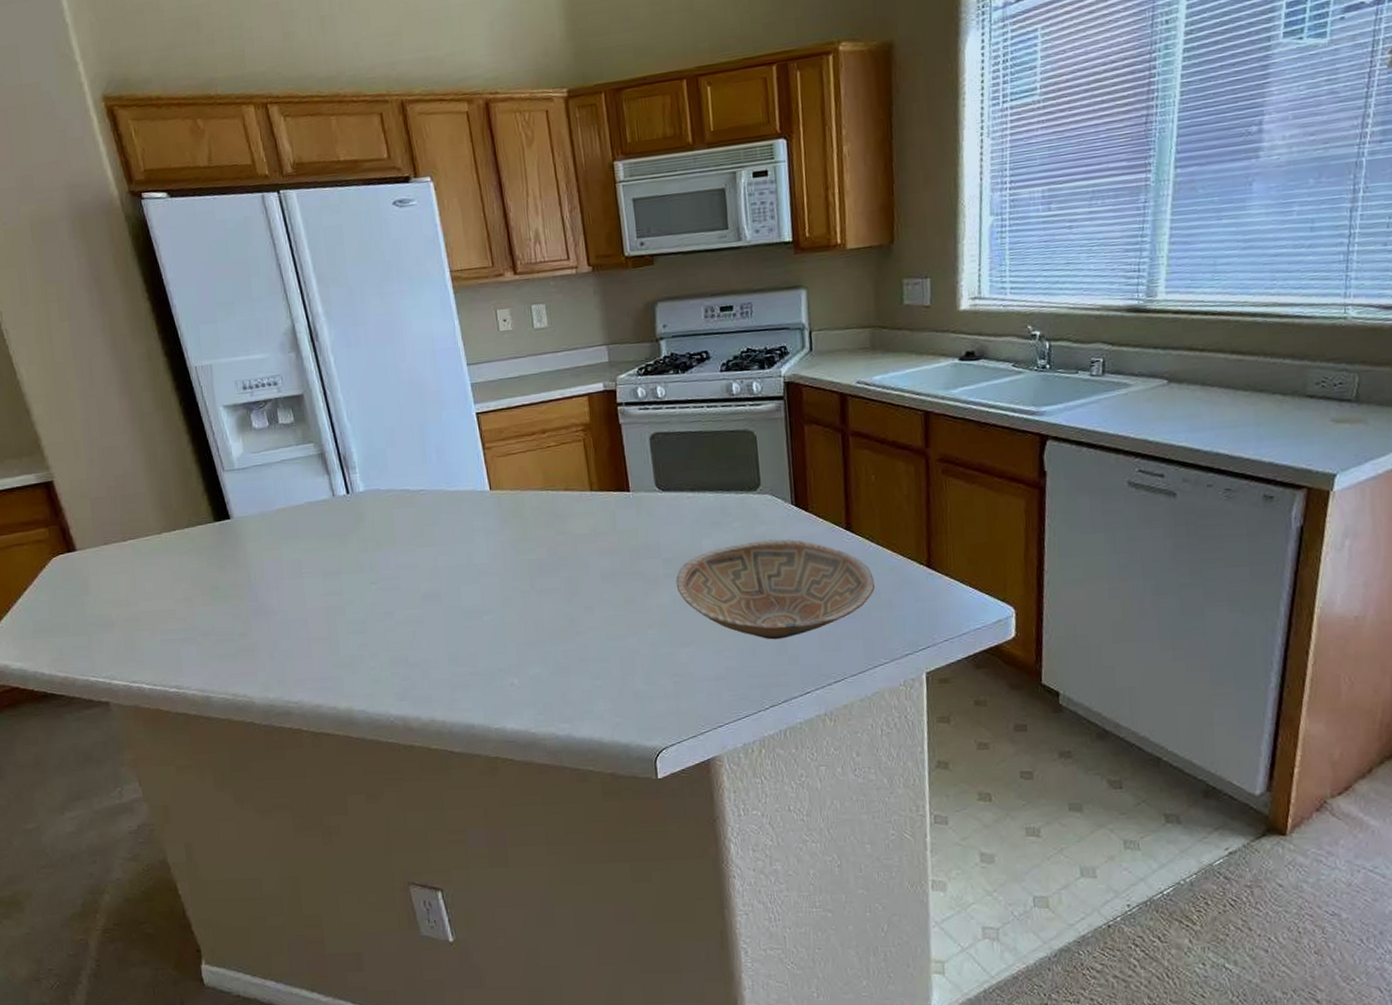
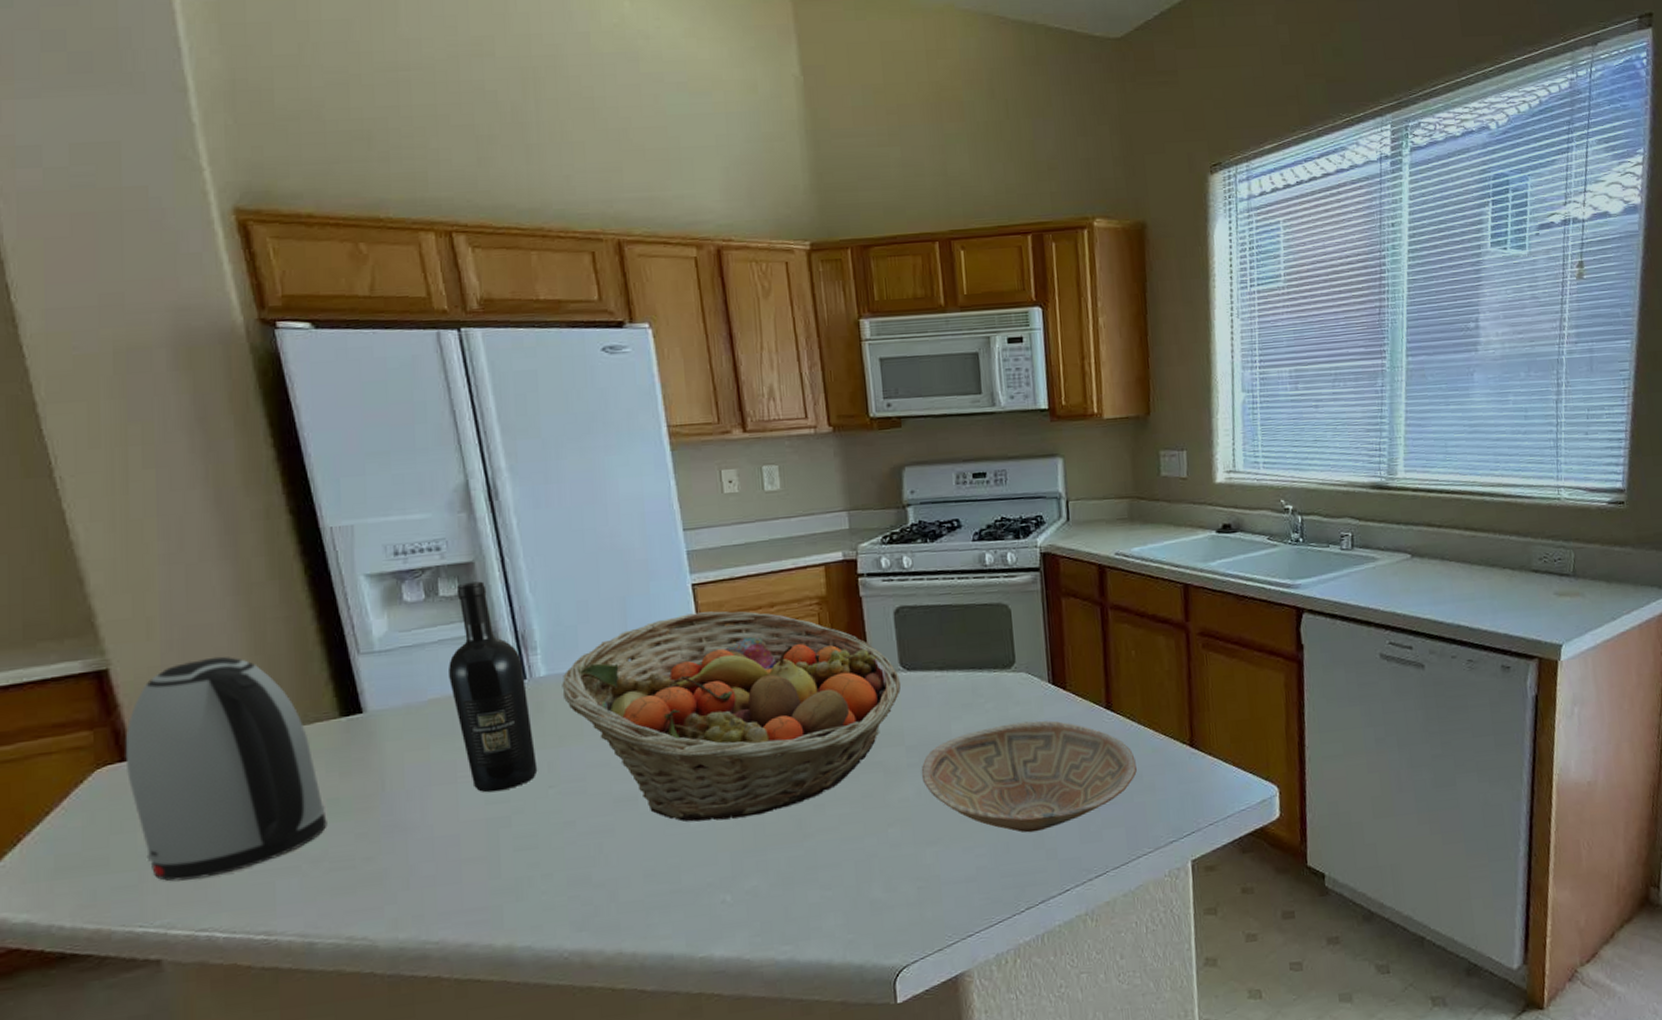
kettle: none [69,471,212,644] -> present [125,656,327,882]
wine bottle: none [290,411,362,586] -> present [449,581,538,793]
fruit basket: none [376,436,657,617] -> present [562,611,901,822]

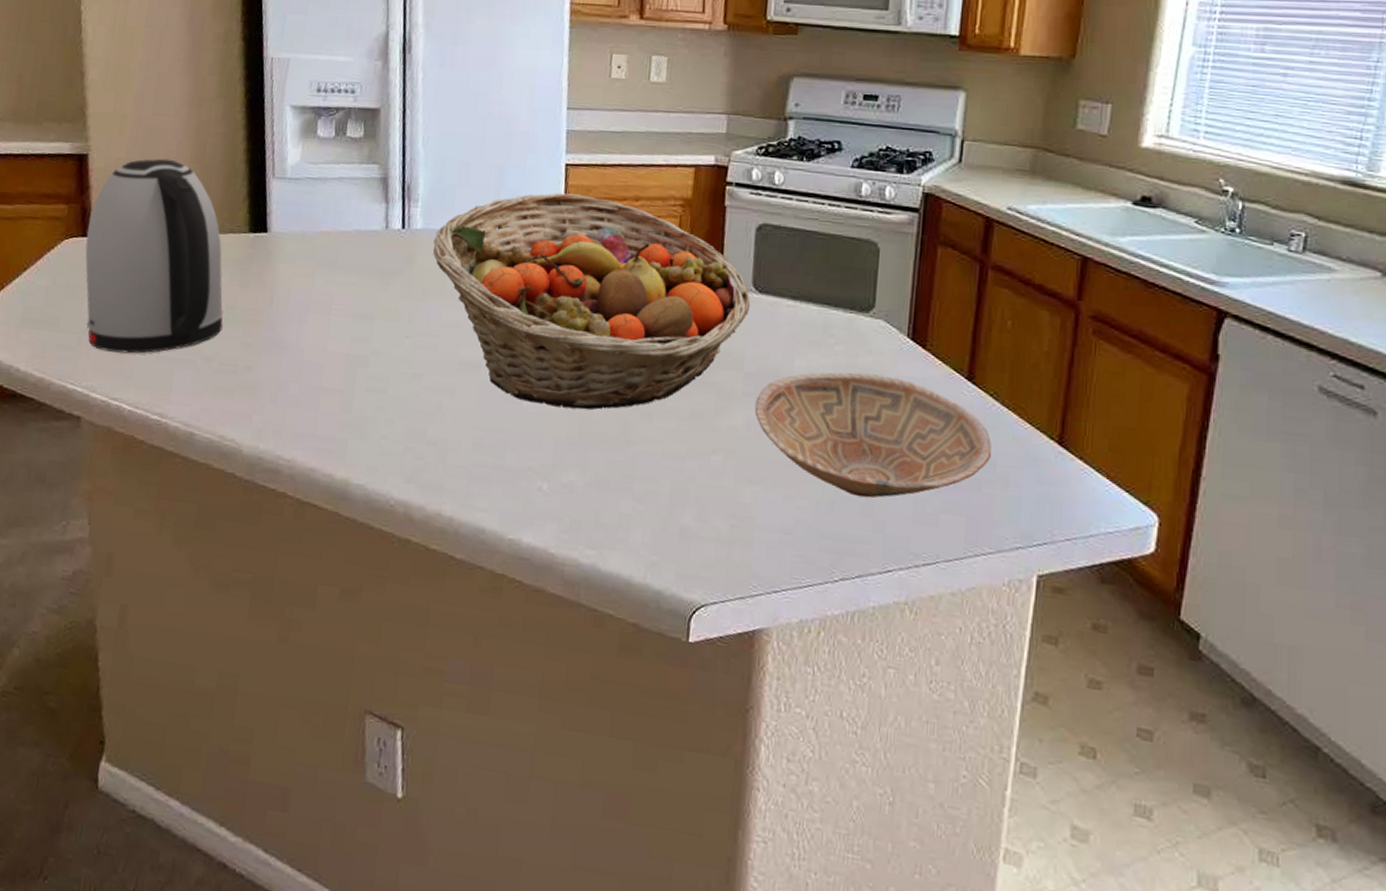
wine bottle: present [449,581,538,793] -> none [340,127,404,331]

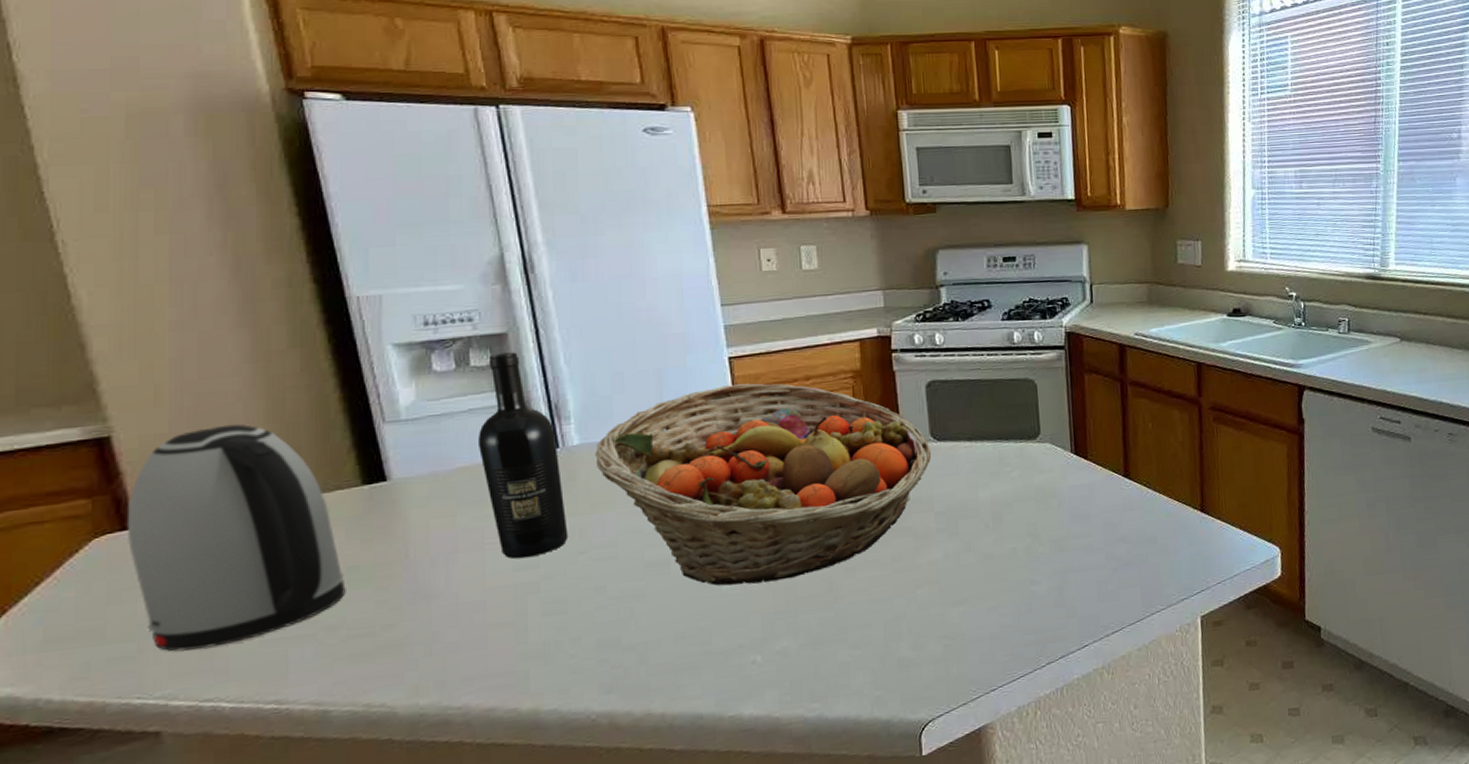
wine bottle: none [340,127,404,331] -> present [478,352,569,560]
bowl: present [754,372,991,498] -> none [949,488,1152,593]

